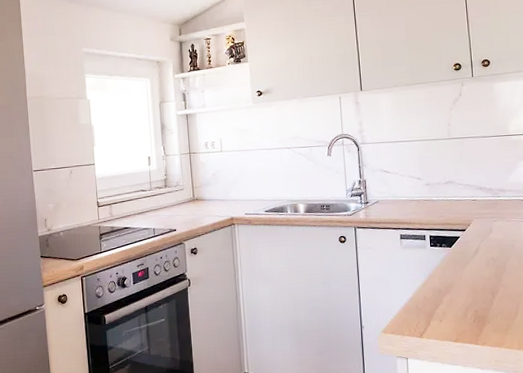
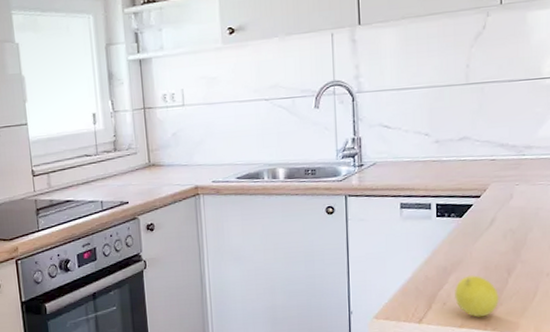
fruit: none [448,296,487,333] -> present [454,275,500,317]

